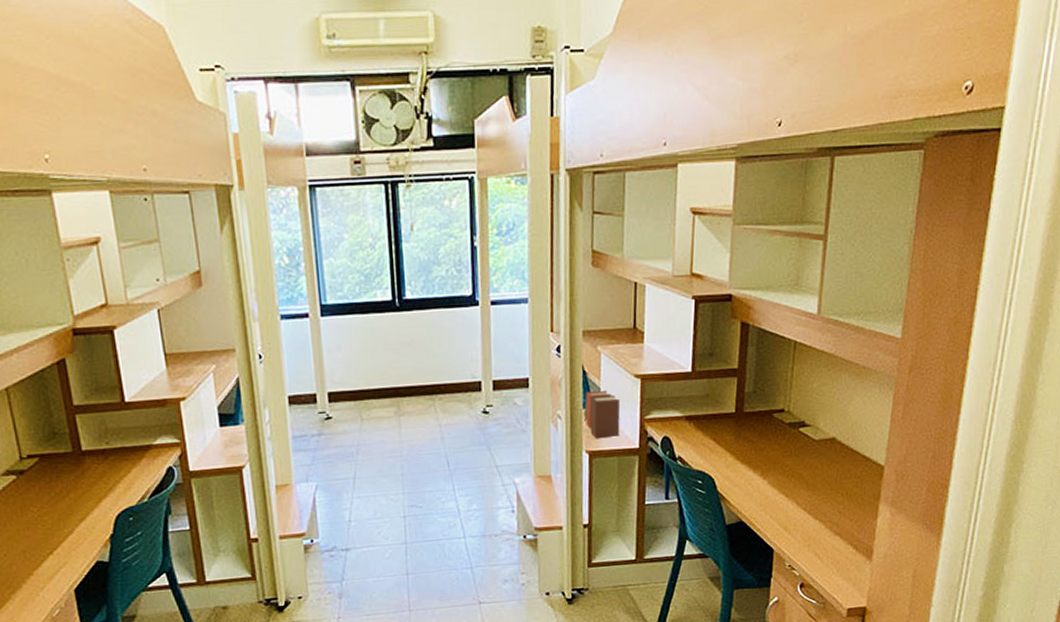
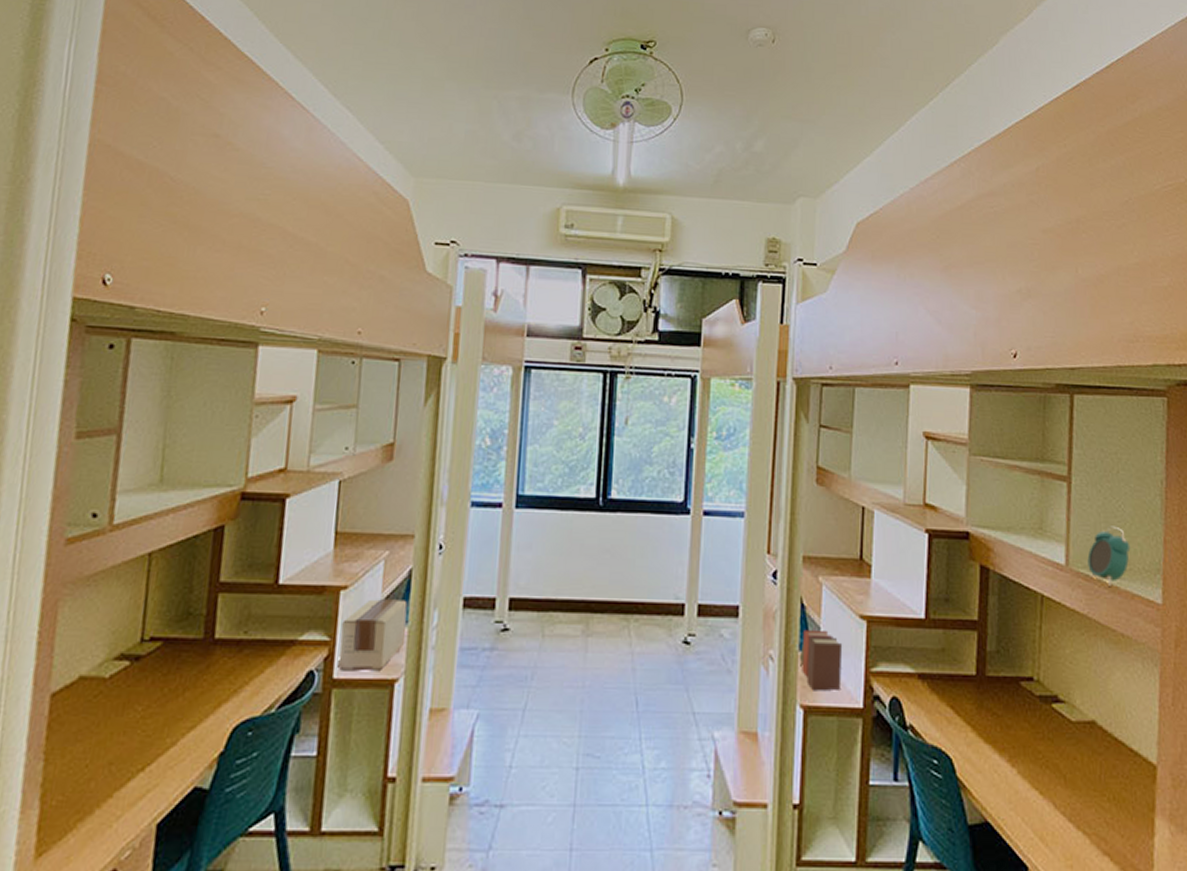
box: none [187,403,245,465] -> present [339,599,408,672]
alarm clock: none [837,275,877,328] -> present [1087,526,1131,586]

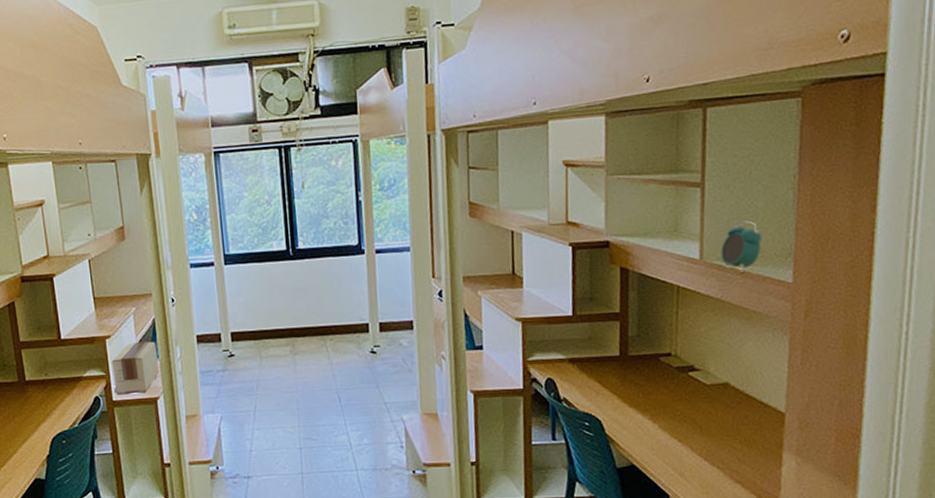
books: present [800,629,843,692] -> none [467,332,504,380]

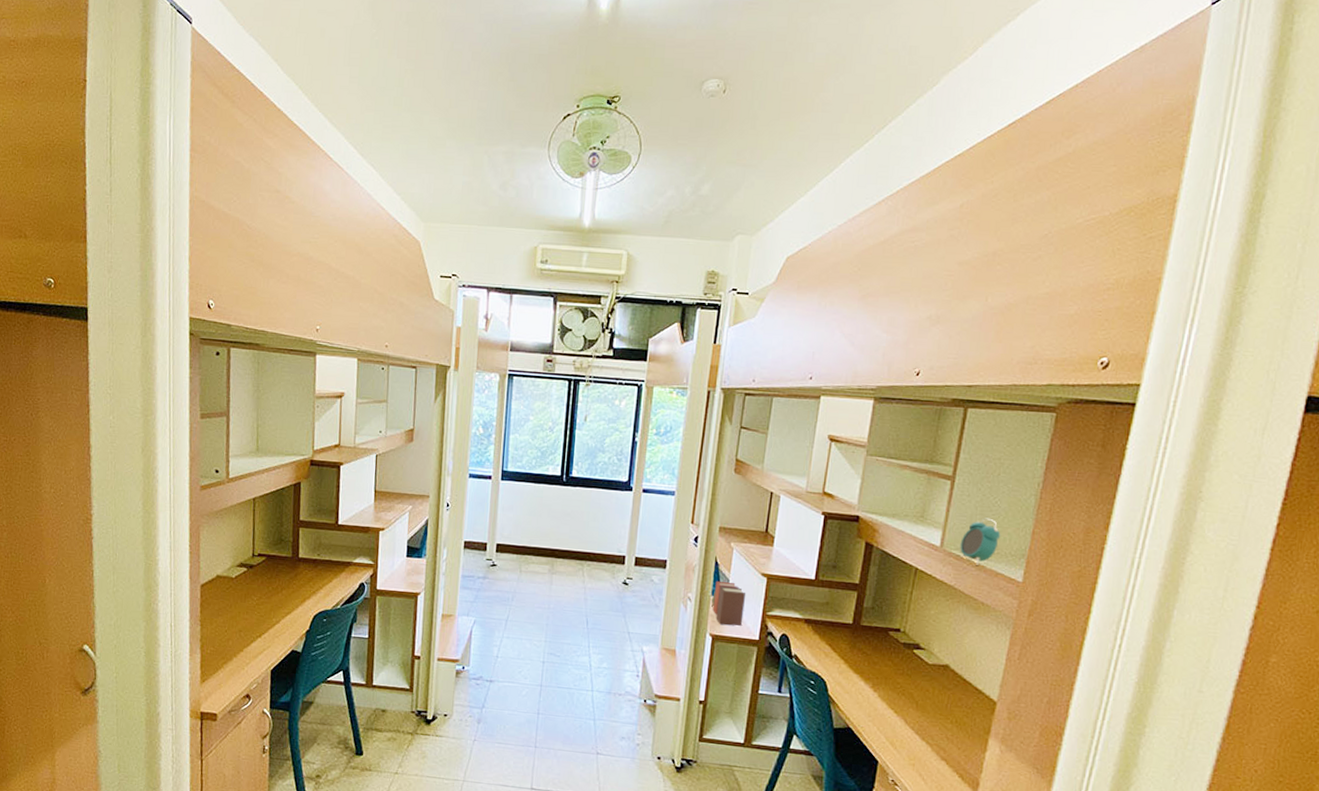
box: present [112,341,160,395] -> none [380,538,426,586]
books: none [467,332,504,380] -> present [712,580,747,627]

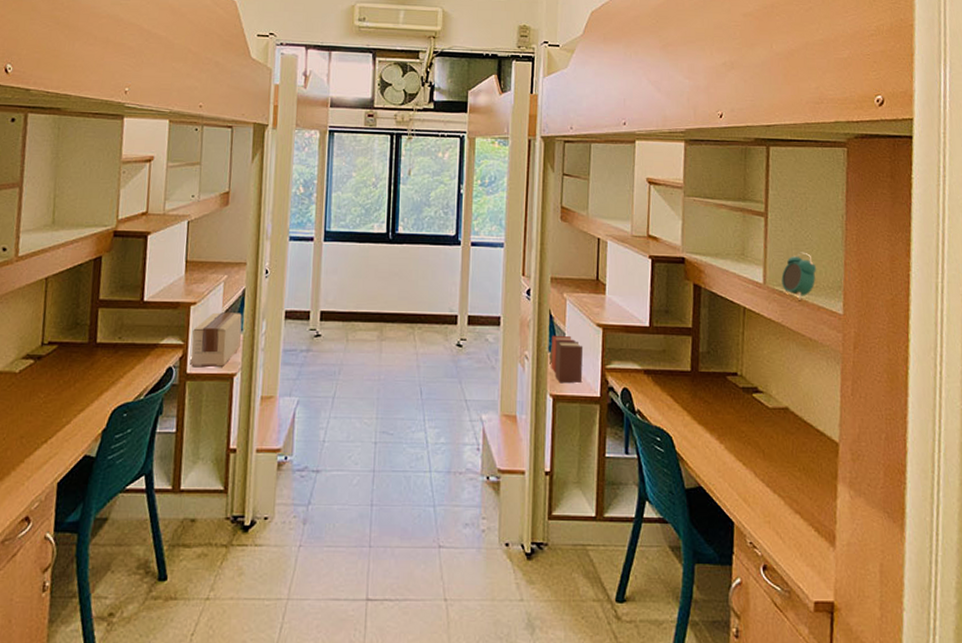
box: none [380,538,426,586] -> present [191,312,242,368]

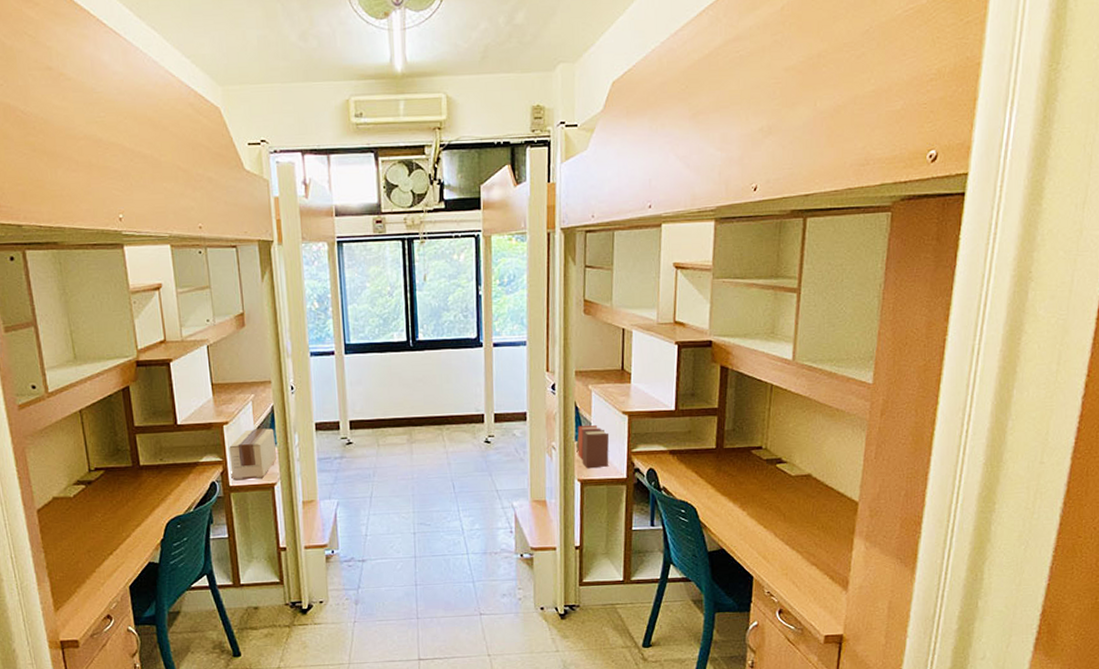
alarm clock: present [781,252,817,300] -> none [811,325,849,373]

